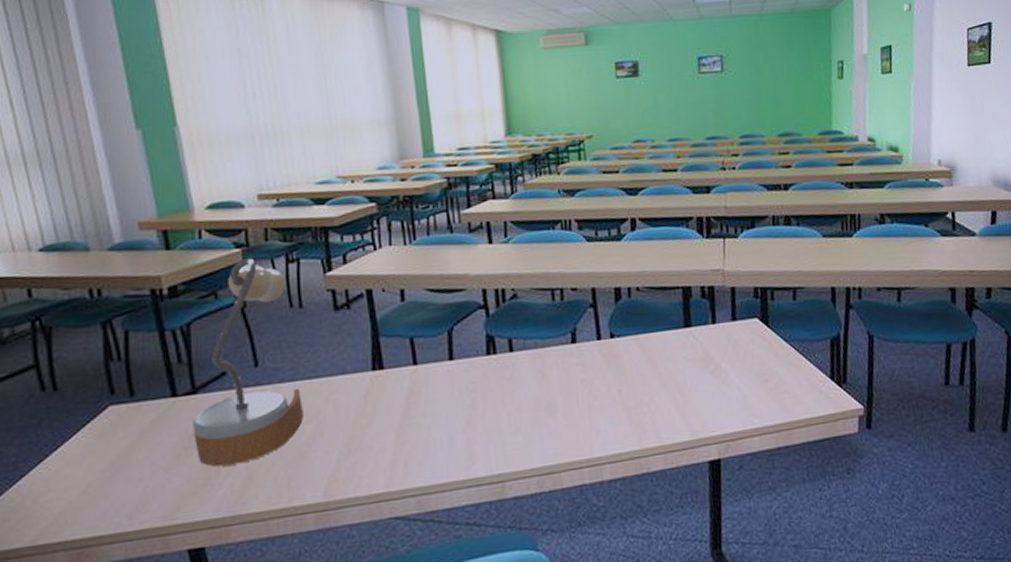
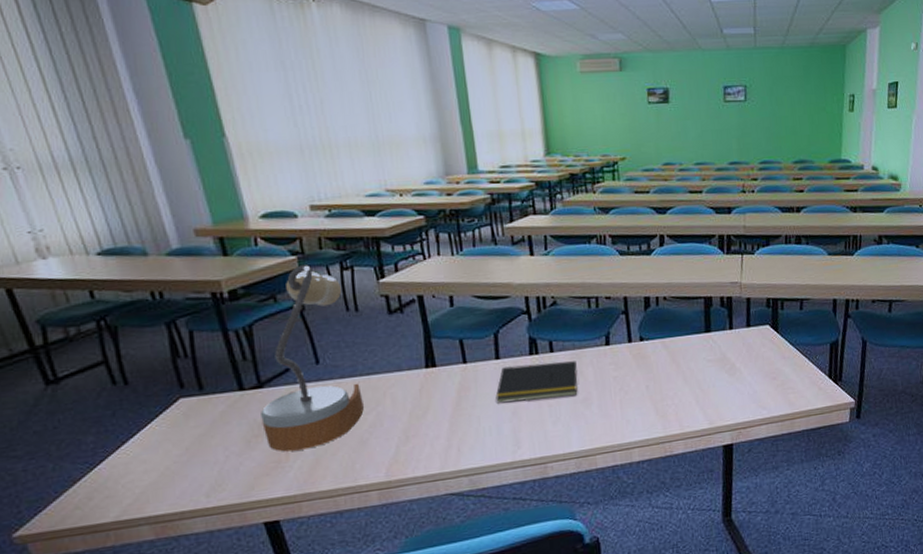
notepad: none [448,361,541,411] -> present [495,361,578,404]

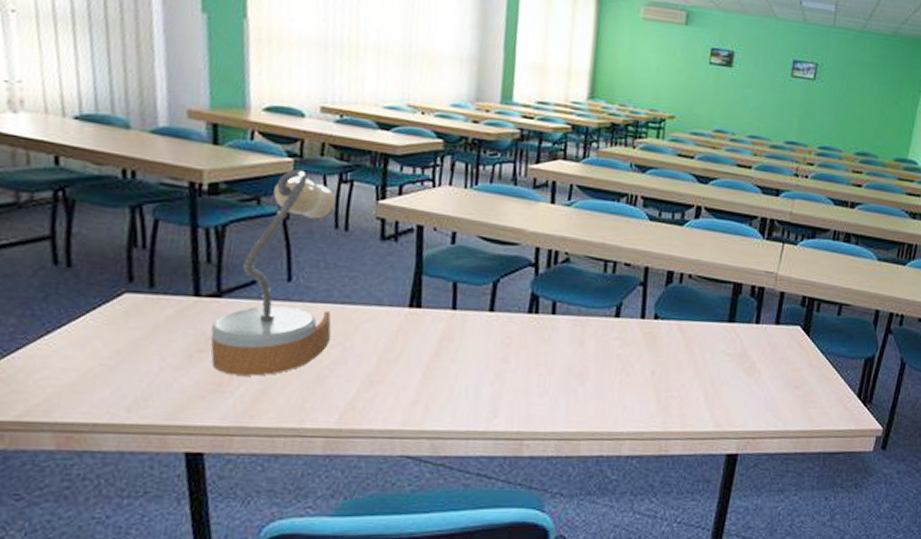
notepad: present [495,361,578,404] -> none [480,321,579,368]

